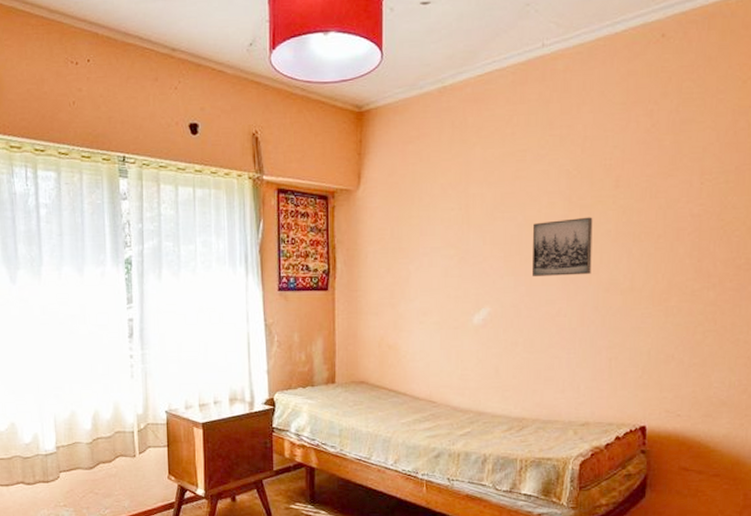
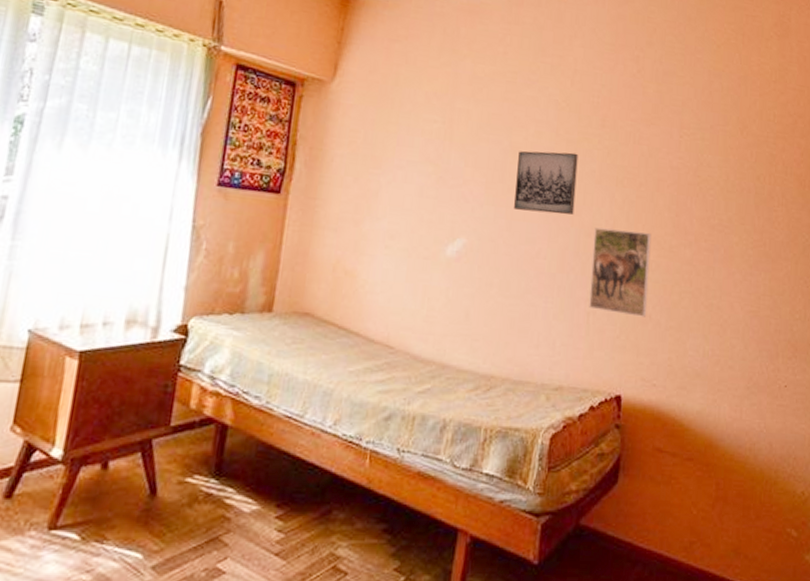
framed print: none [610,282,672,358] -> present [589,227,652,317]

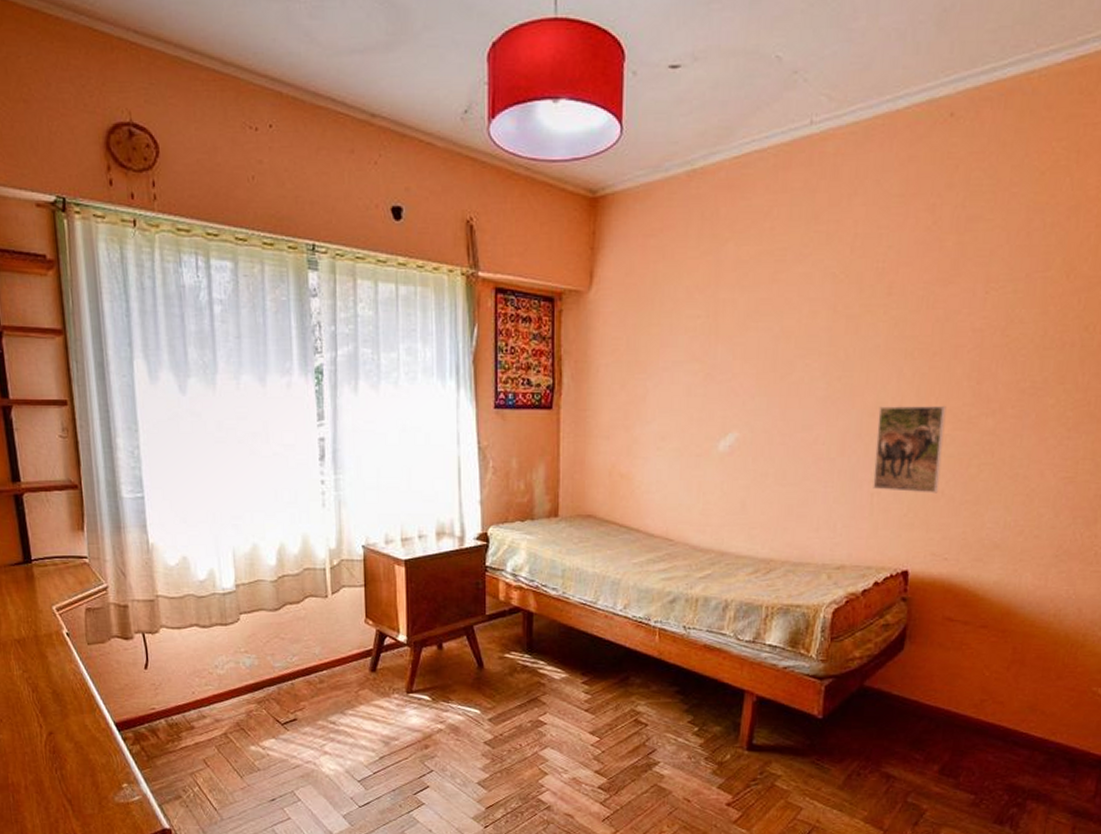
wall art: present [514,150,578,215] -> none [788,329,860,397]

